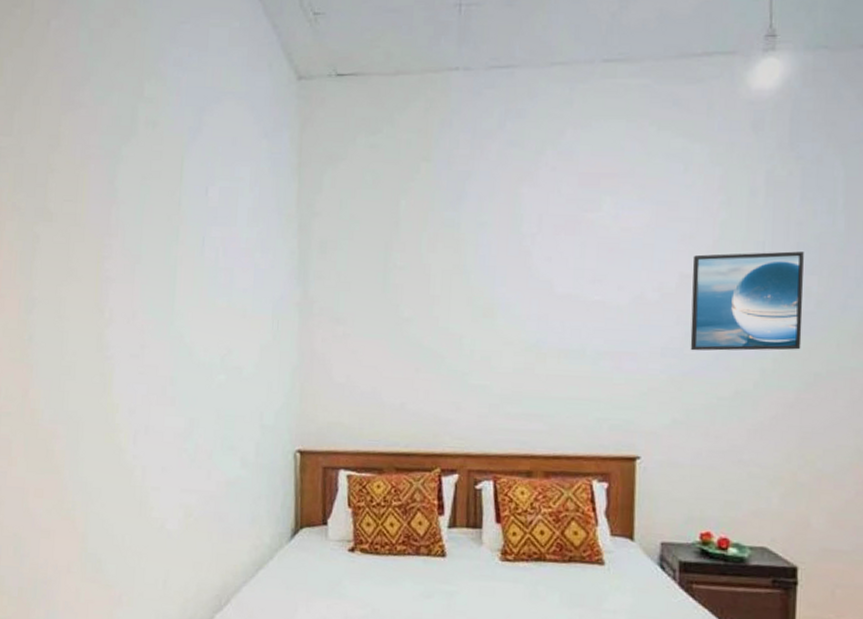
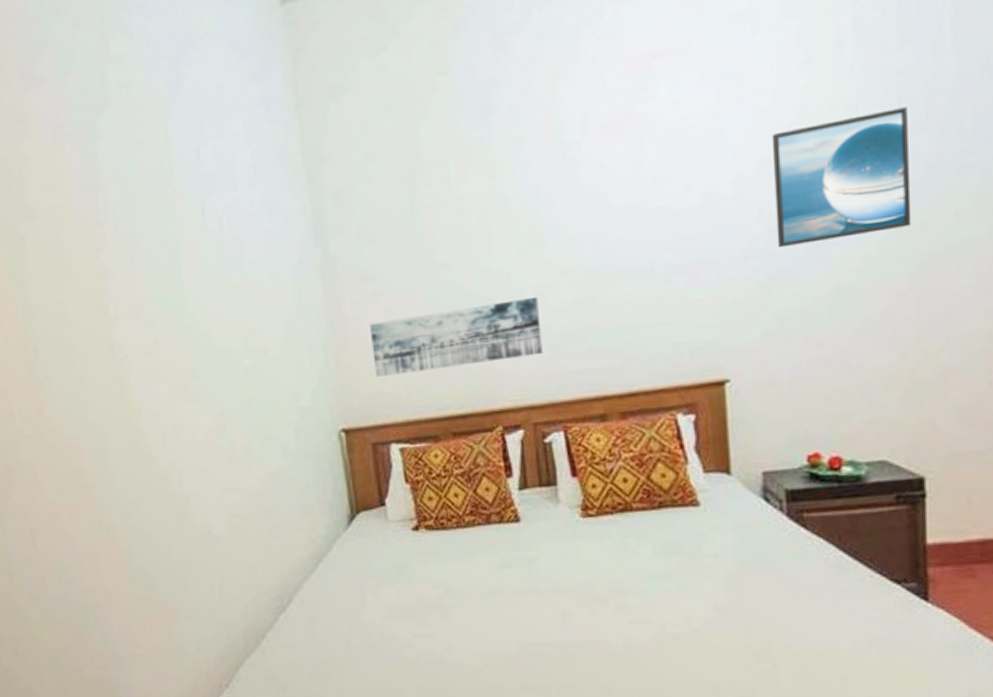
wall art: none [334,359,484,411] -> present [369,297,543,377]

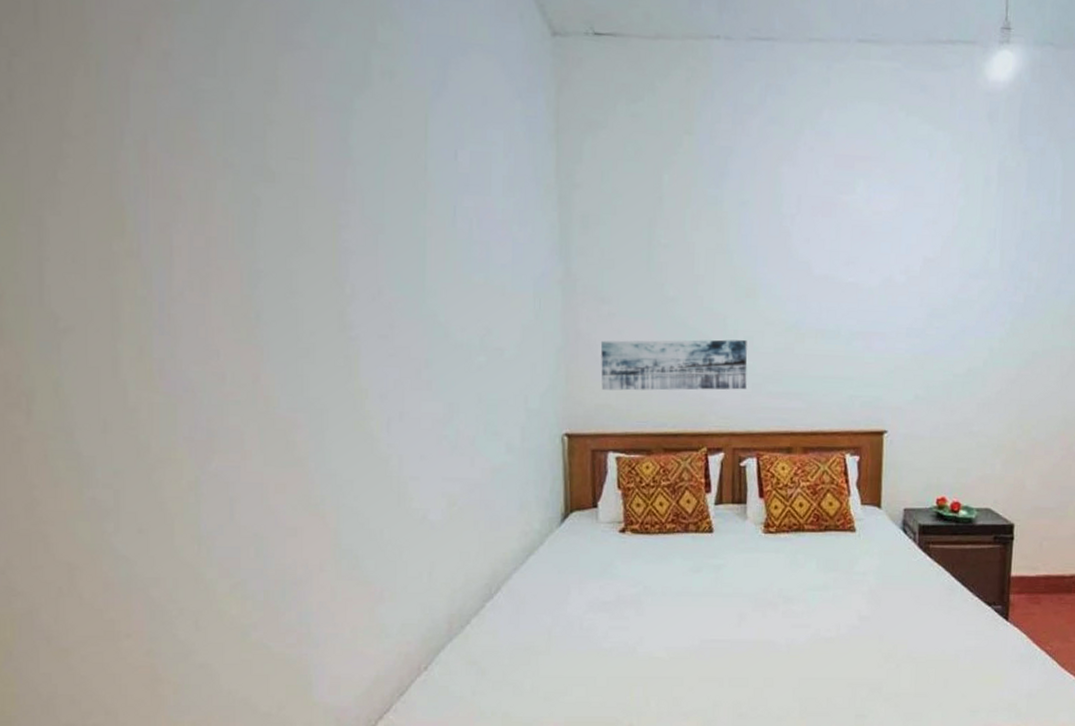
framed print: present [771,107,912,248] -> none [931,238,1028,332]

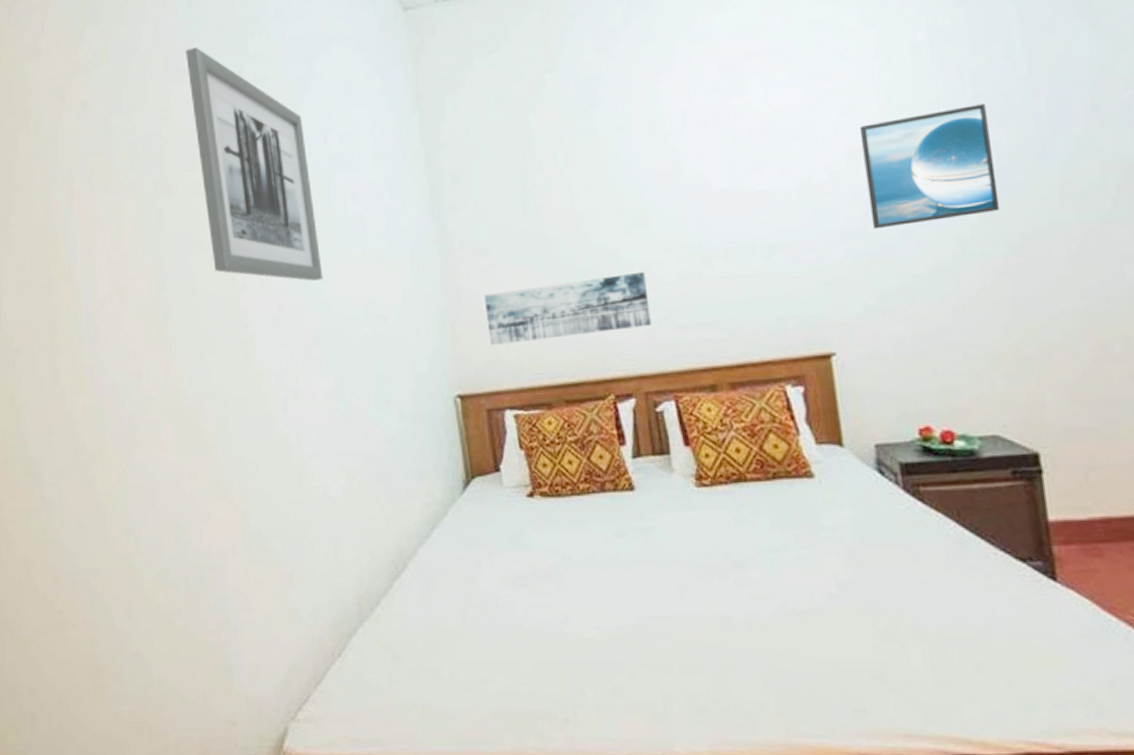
wall art: none [301,18,441,303] -> present [185,47,323,281]
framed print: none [931,238,1028,332] -> present [859,104,1000,230]

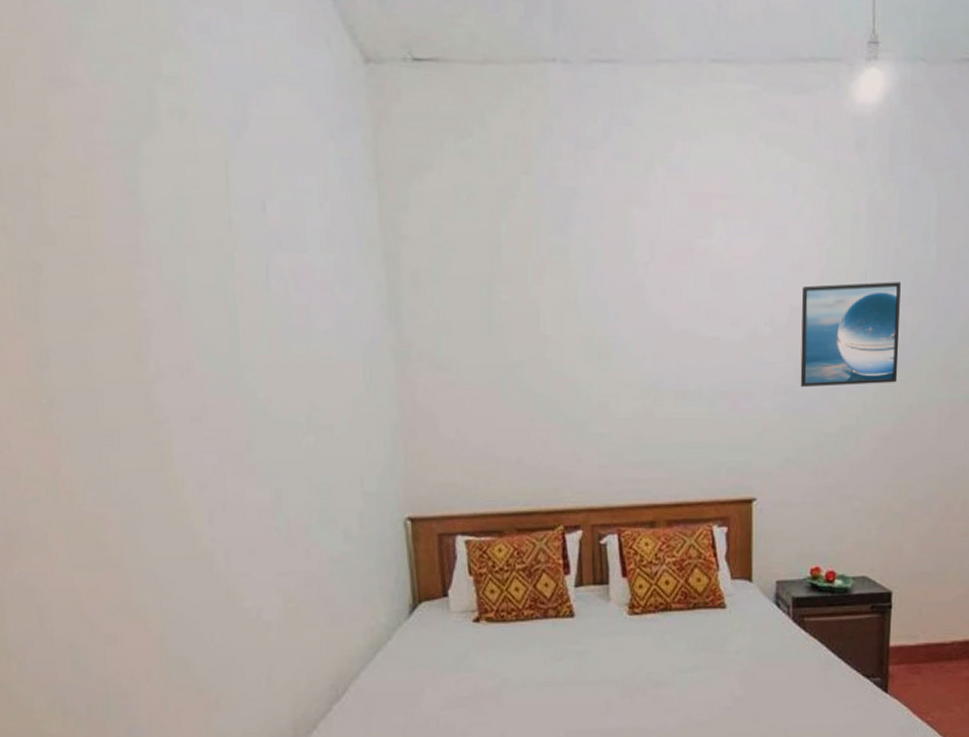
wall art: present [185,47,323,281] -> none [70,48,259,377]
wall art: present [483,272,651,345] -> none [441,406,603,467]

